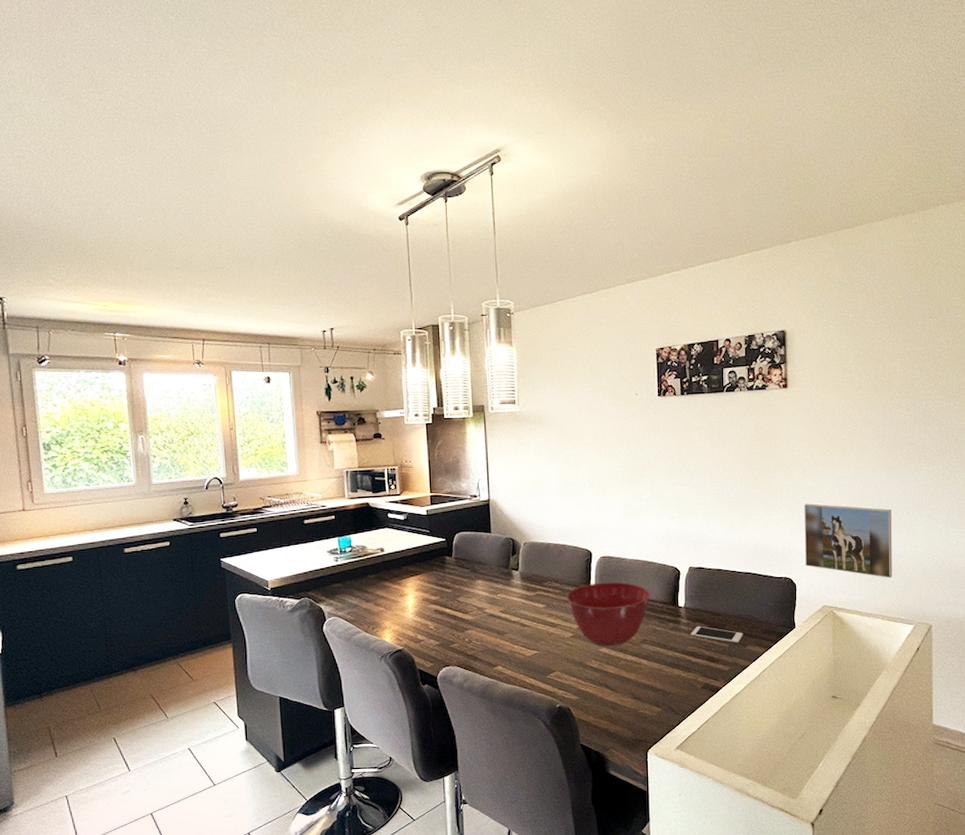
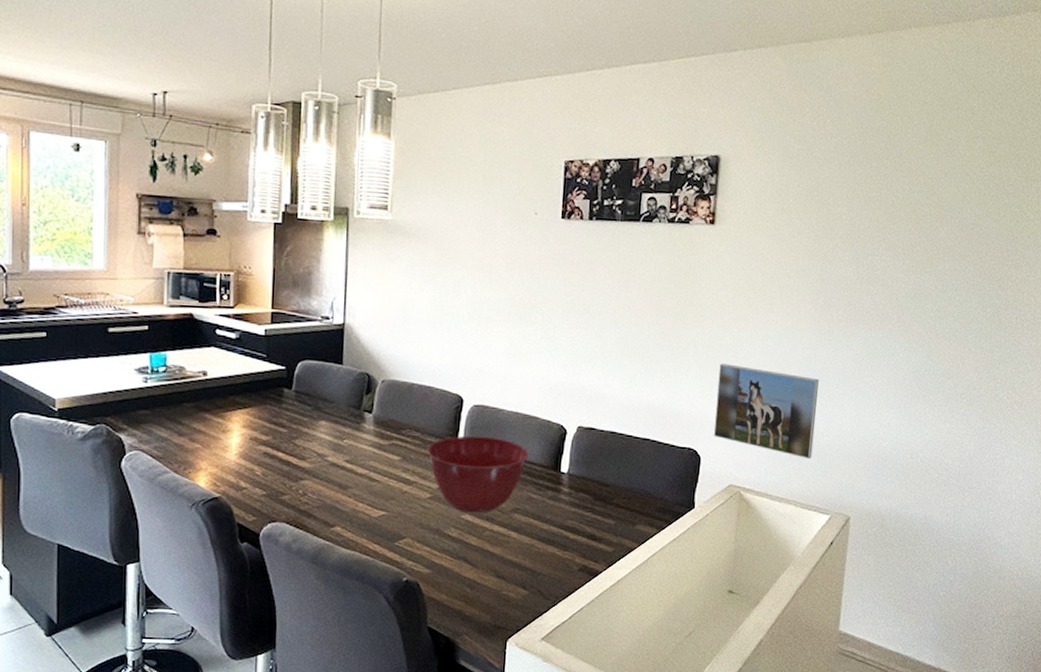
cell phone: present [691,626,744,644] -> none [572,497,634,522]

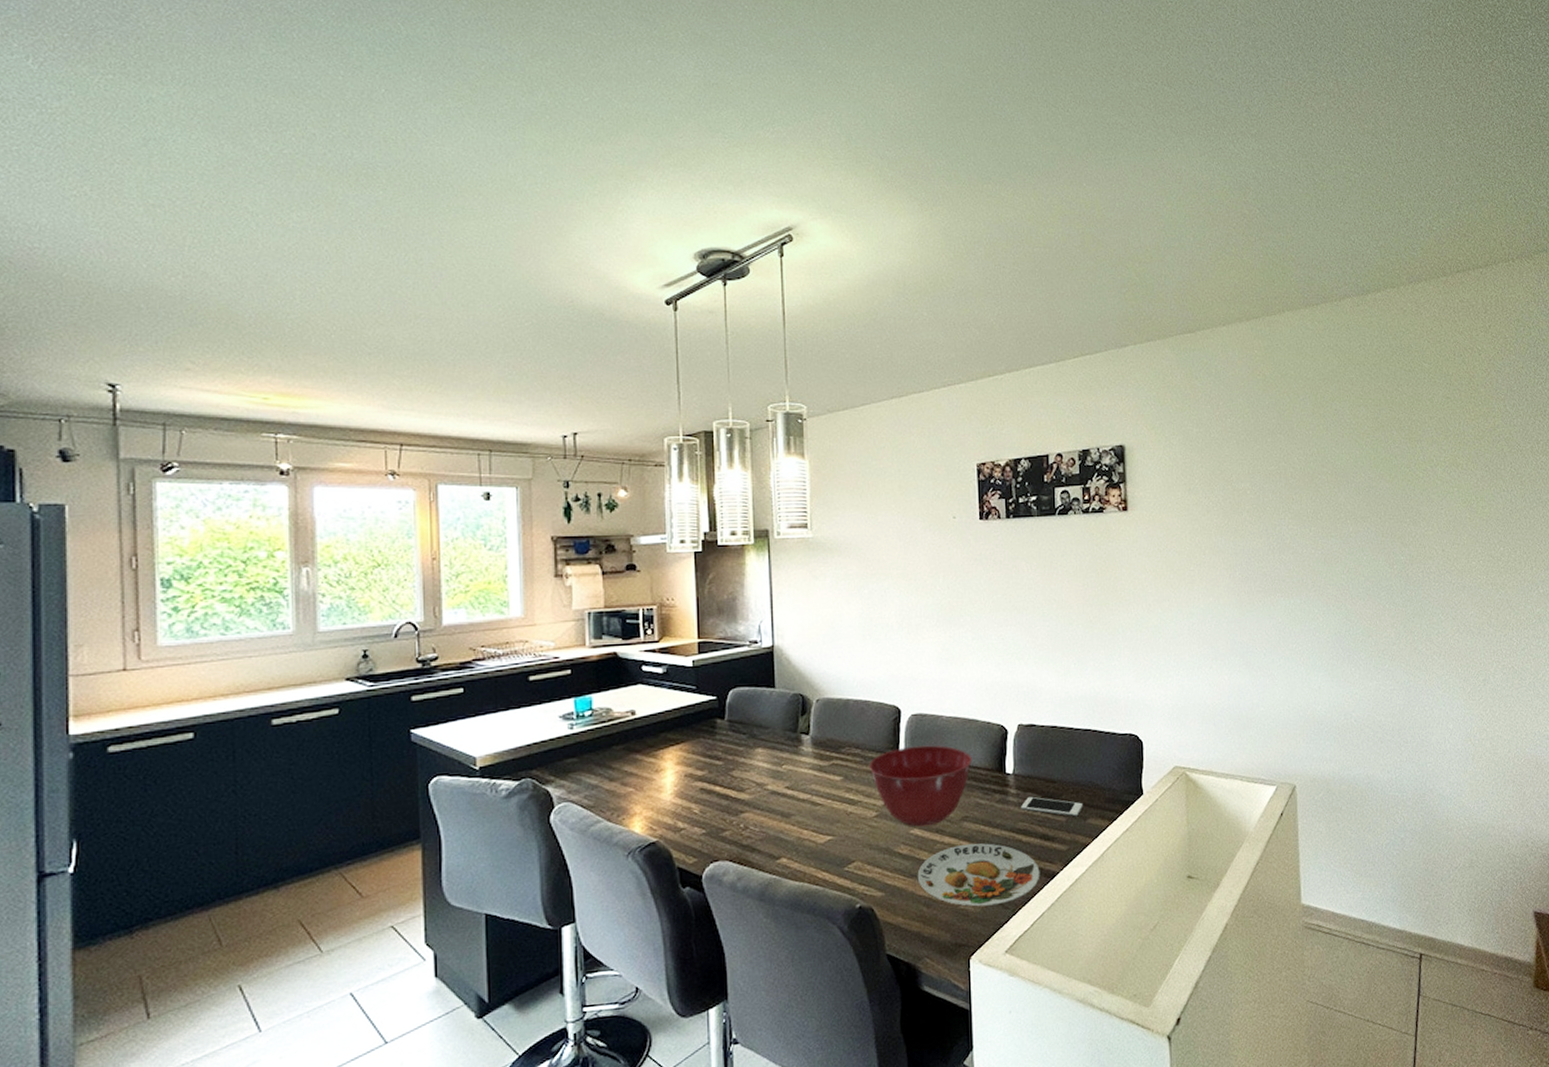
plate: none [464,534,584,595] -> present [917,843,1040,907]
cell phone: none [572,497,634,522] -> present [1021,796,1084,817]
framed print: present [713,363,819,460] -> none [1149,645,1251,732]

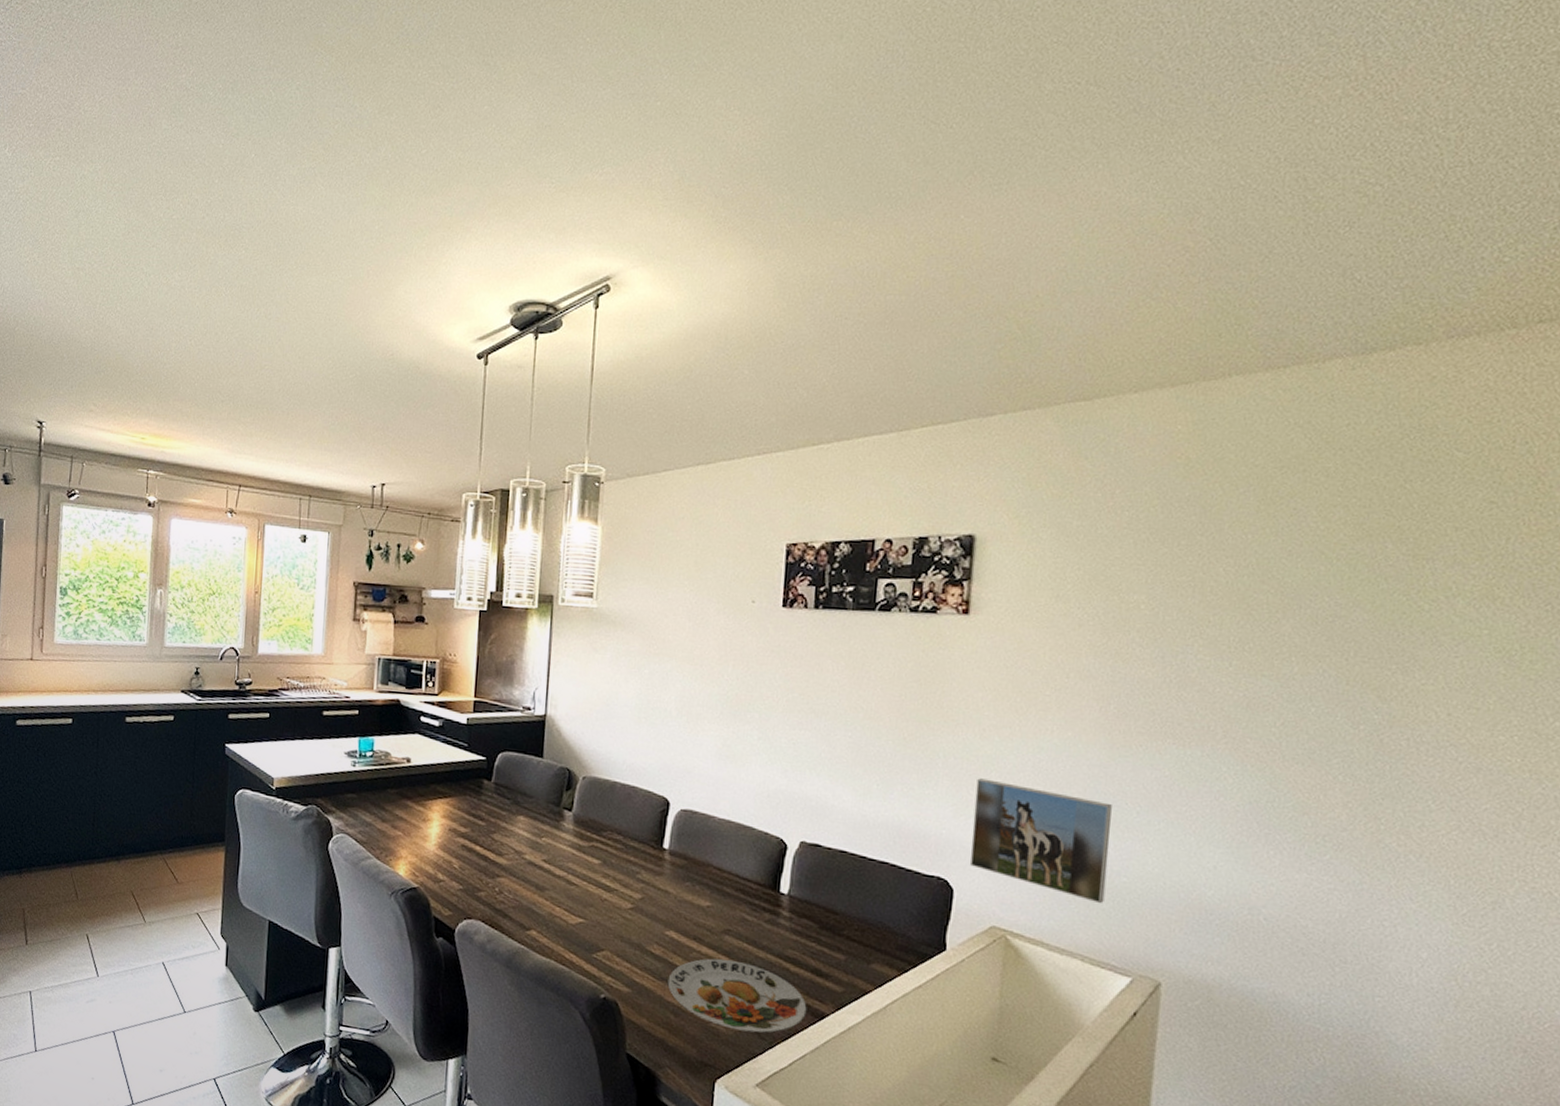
mixing bowl: present [868,745,972,827] -> none [629,843,743,931]
cell phone: present [1021,796,1084,817] -> none [793,923,869,958]
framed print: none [1149,645,1251,732] -> present [969,778,1112,904]

